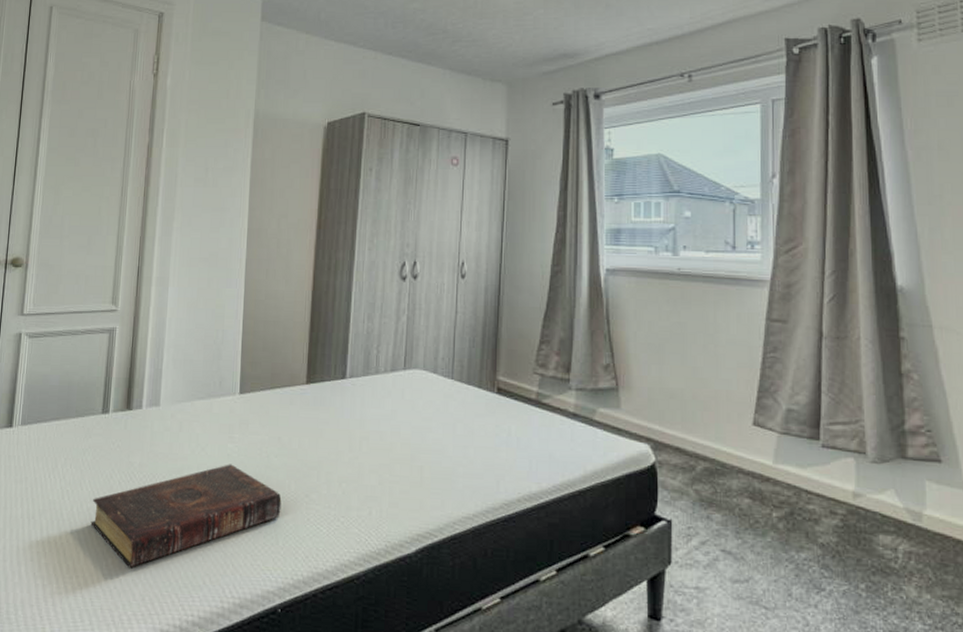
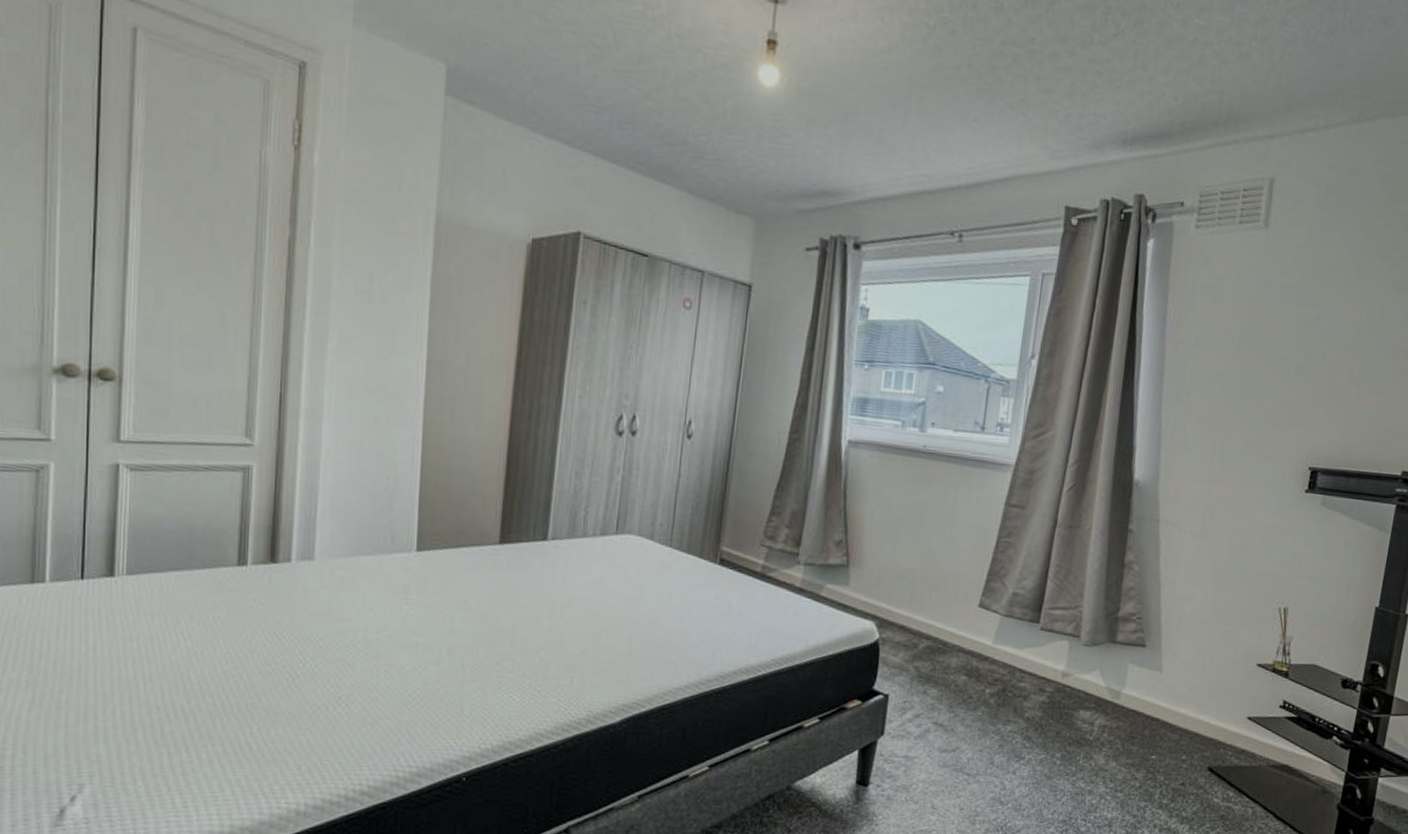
book: present [90,464,282,568] -> none [228,627,468,736]

